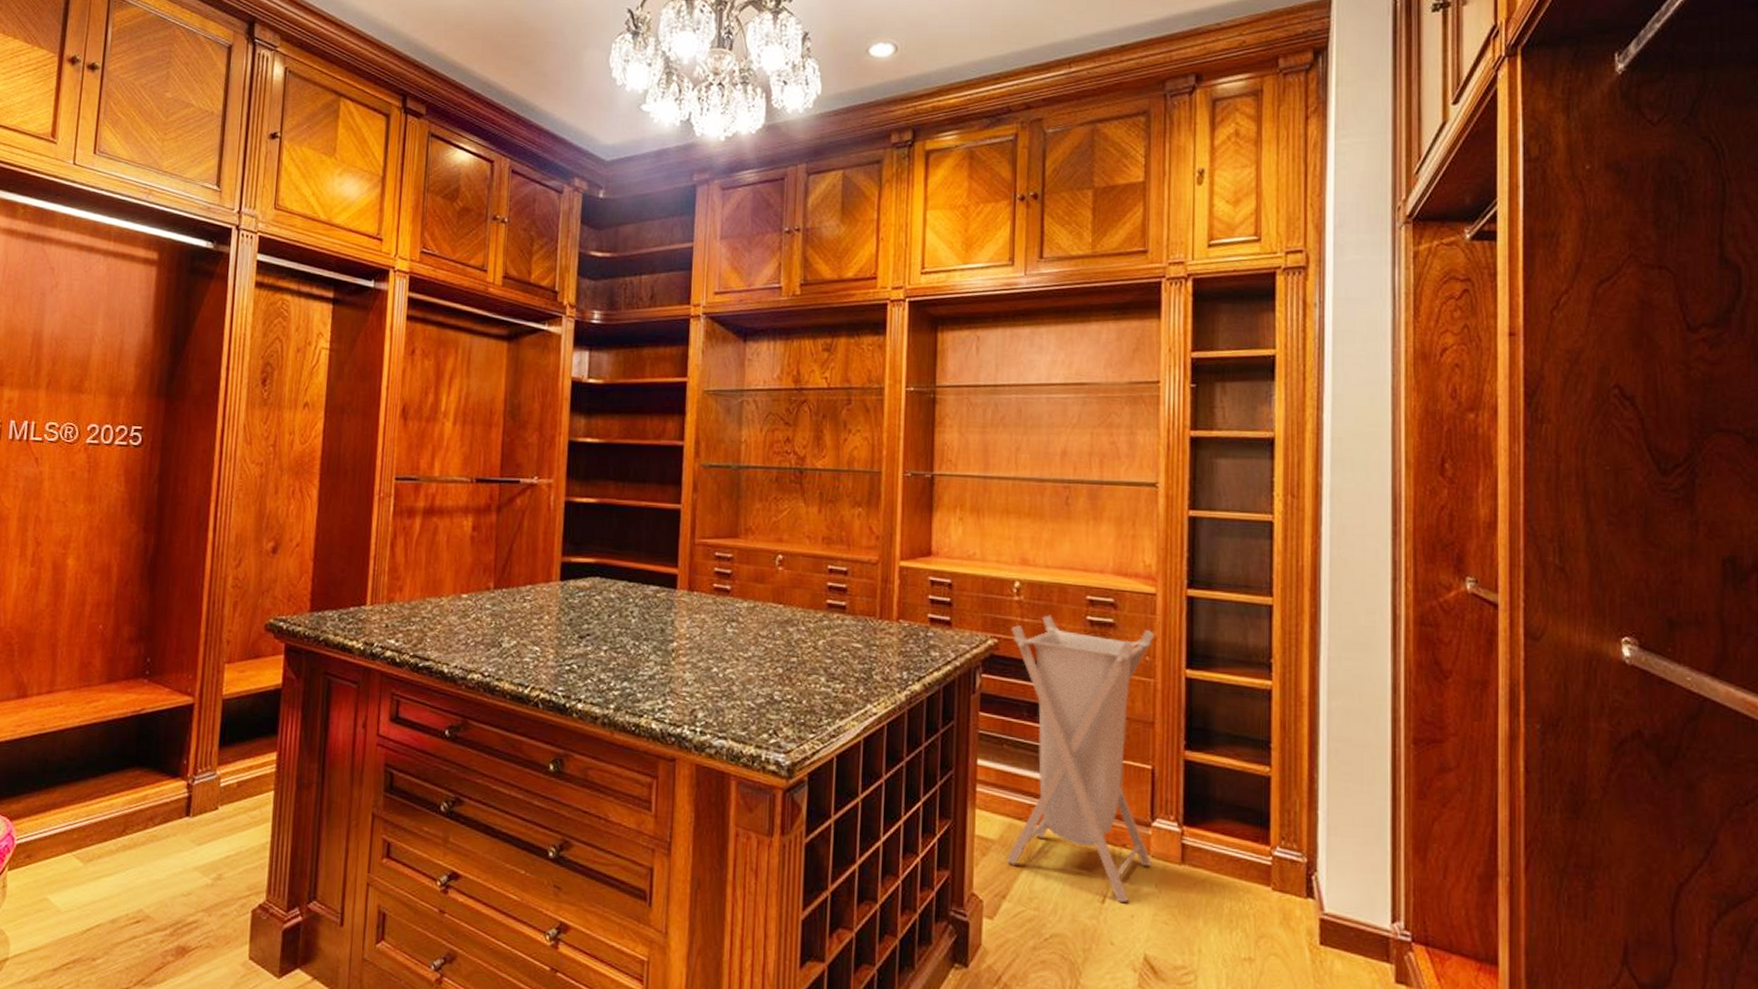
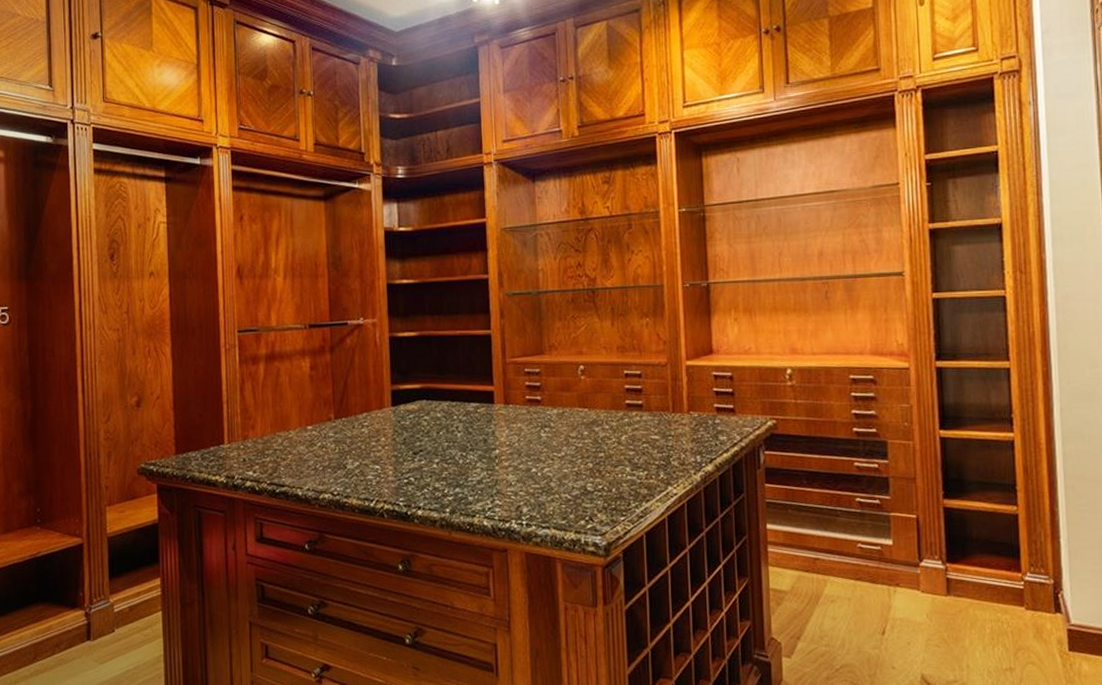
laundry hamper: present [1006,615,1156,903] -> none [787,395,923,633]

